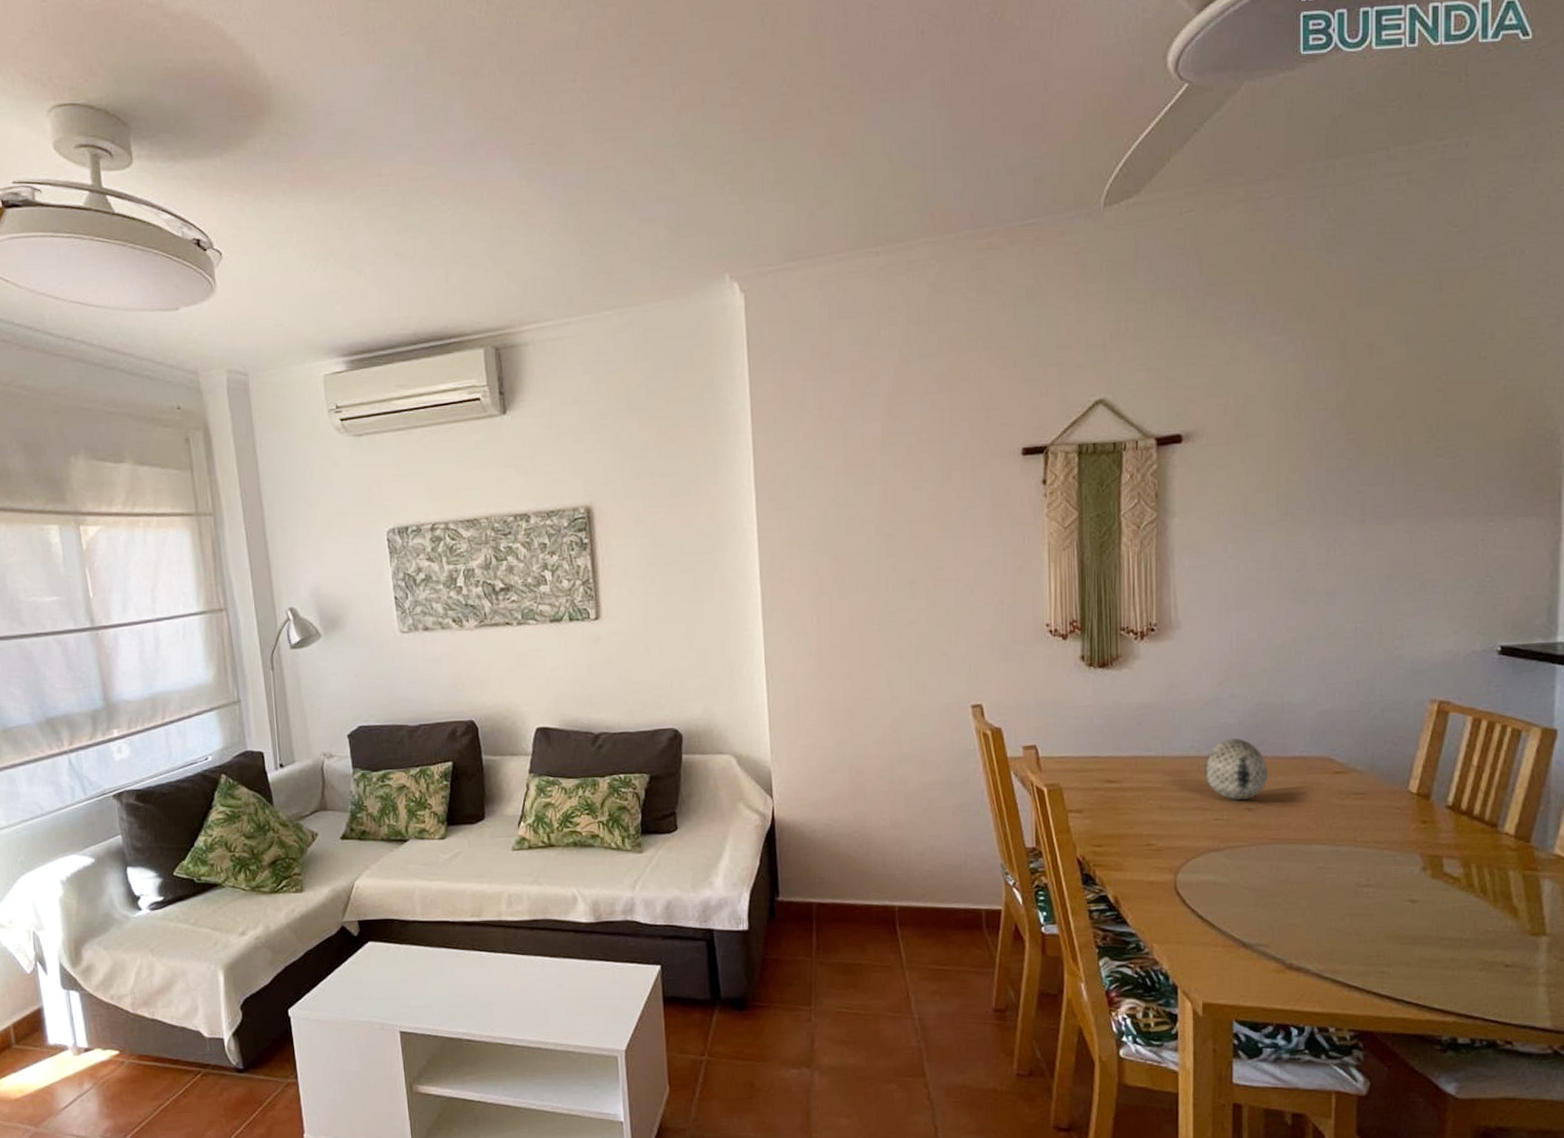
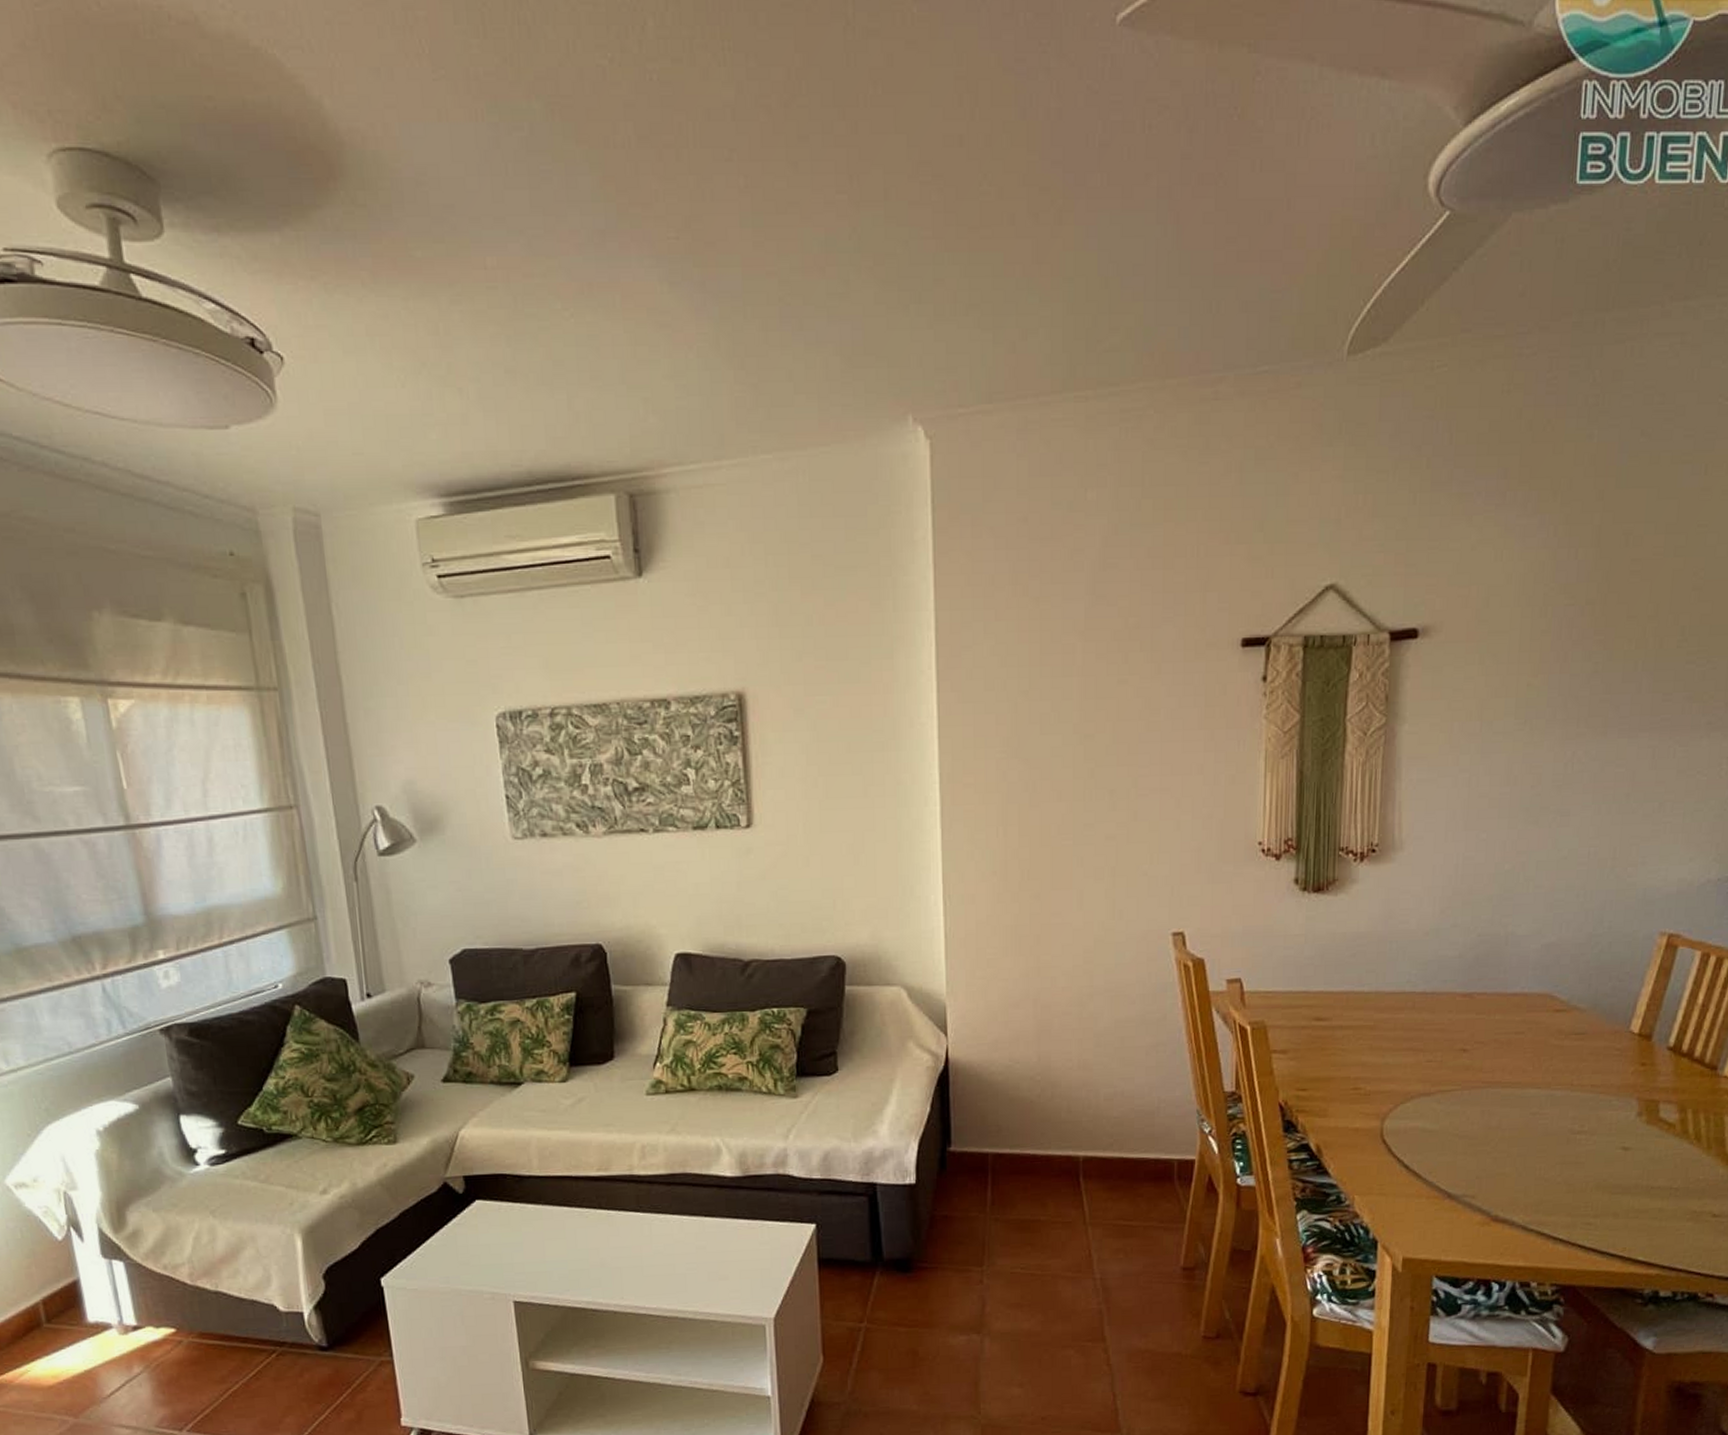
decorative egg: present [1205,738,1268,800] -> none [1420,973,1486,1040]

